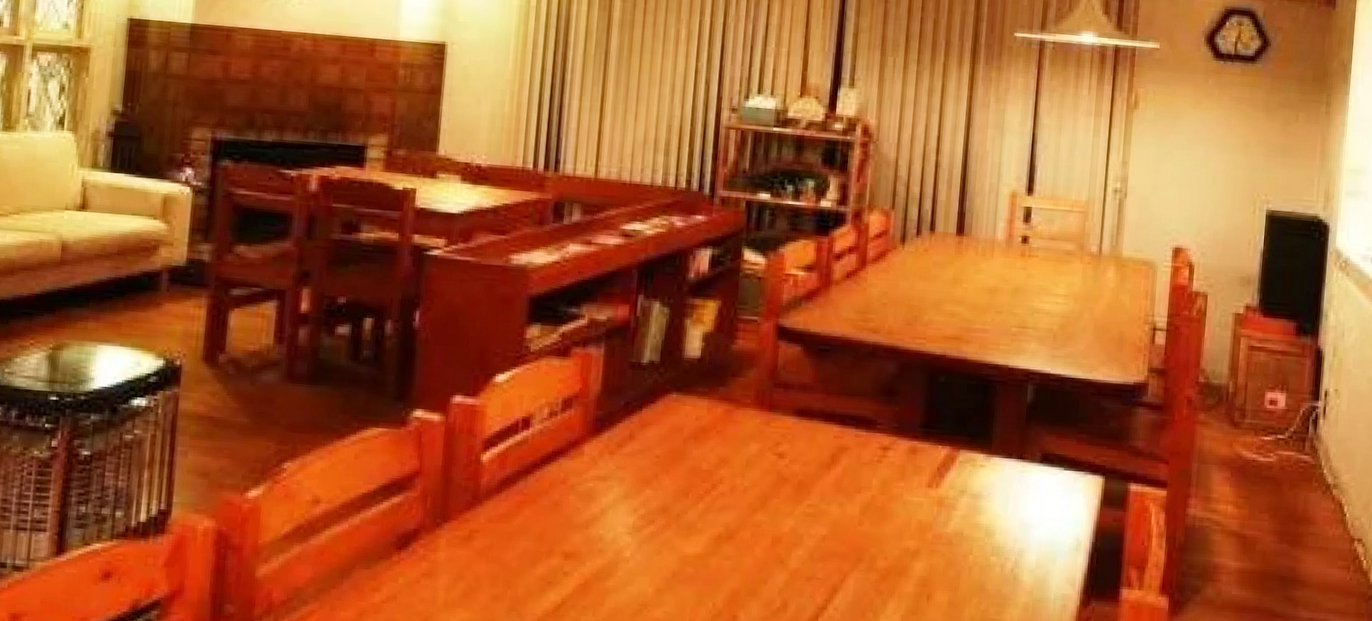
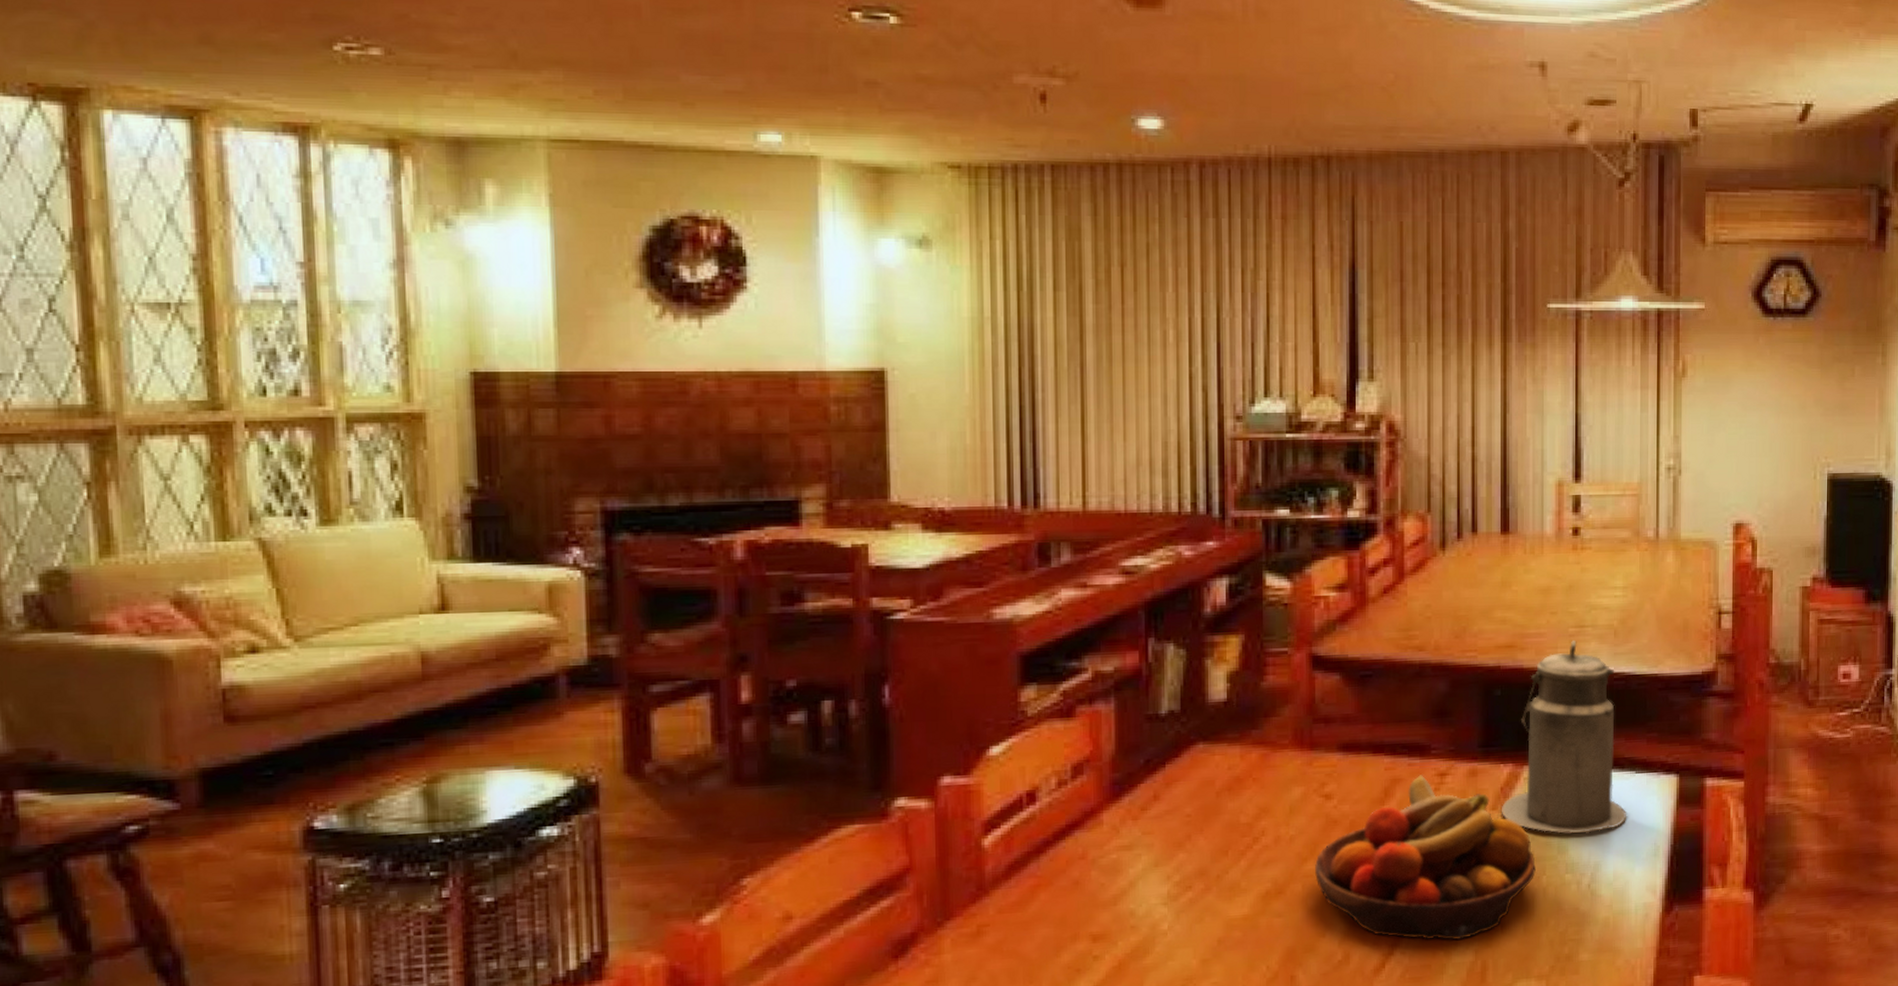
fruit bowl: none [763,446,964,605] -> present [1315,775,1536,941]
canister: none [936,339,1053,521] -> present [1502,640,1627,834]

